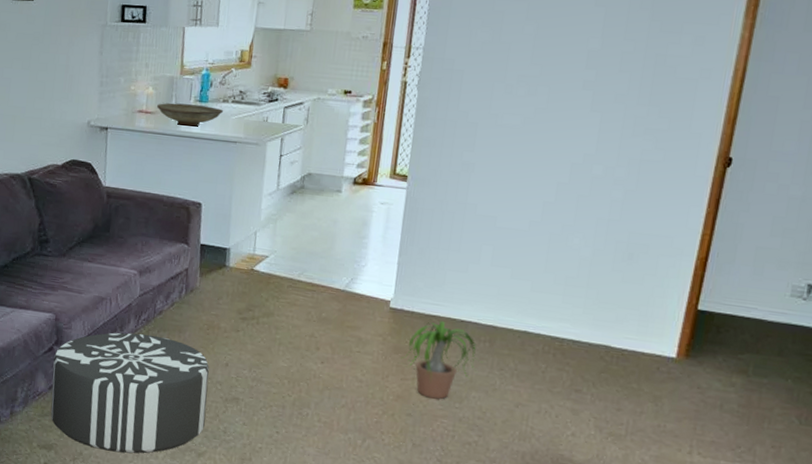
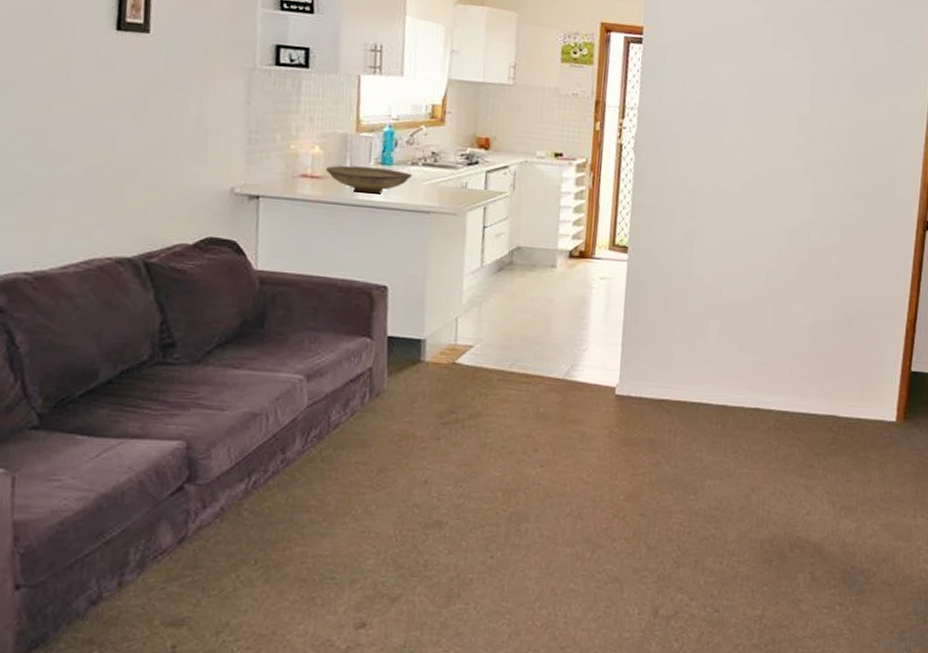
pouf: present [51,332,209,453] -> none [181,455,403,614]
potted plant: present [401,320,483,400] -> none [630,404,717,493]

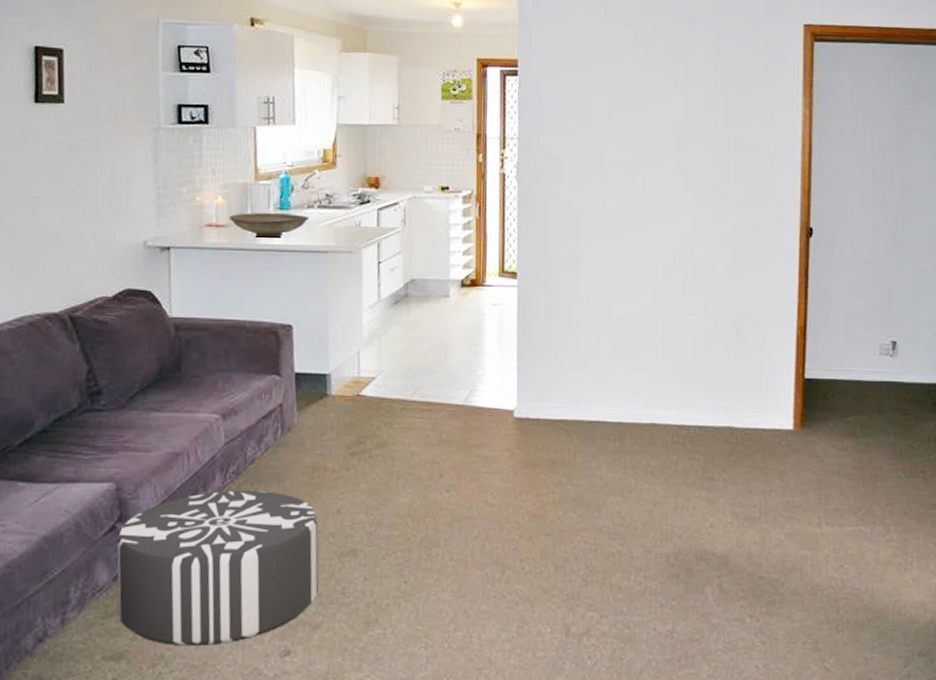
pouf: none [181,455,403,614] -> present [116,490,319,646]

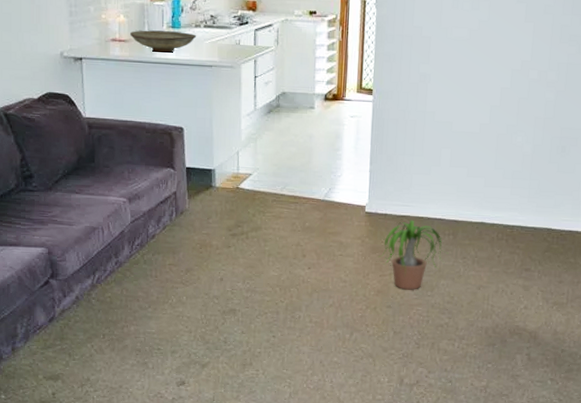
pouf: present [116,490,319,646] -> none [50,259,206,374]
potted plant: none [532,424,616,512] -> present [378,219,449,290]

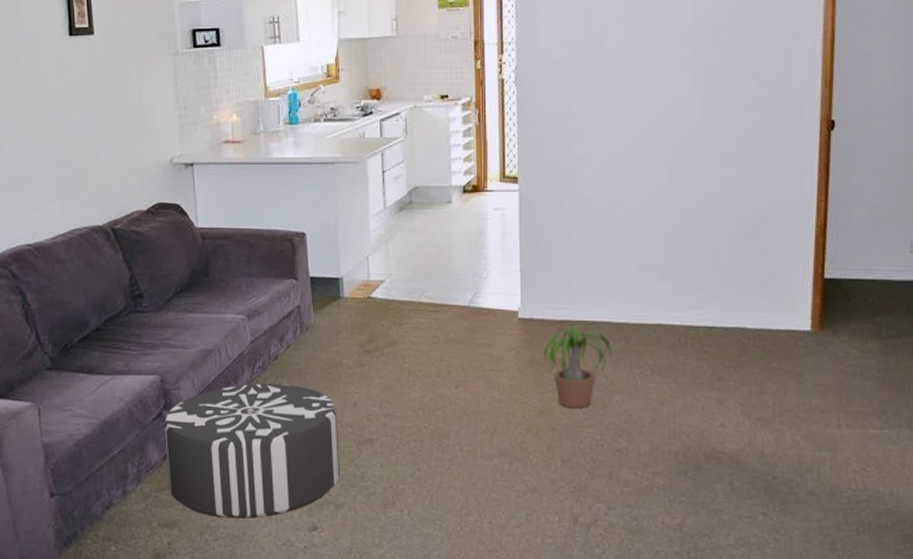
pouf: none [50,259,206,374] -> present [163,383,340,519]
decorative bowl: present [130,30,197,53] -> none [244,128,317,152]

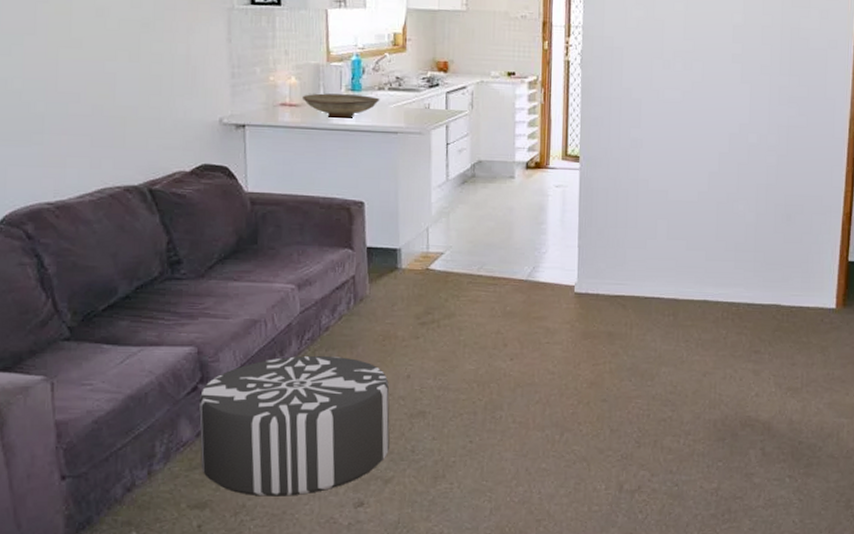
decorative bowl: none [244,128,317,152] -> present [303,93,380,118]
potted plant: present [537,324,622,409] -> none [590,299,669,380]

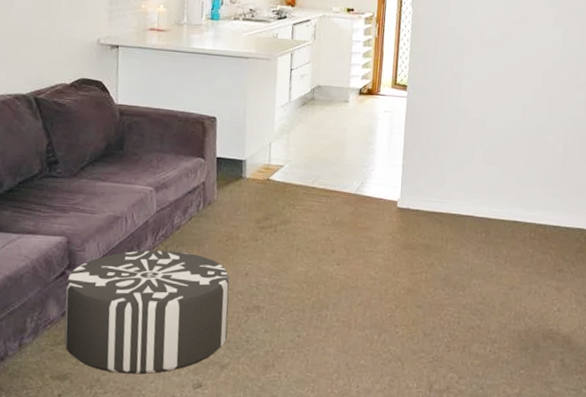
decorative bowl: present [303,93,380,118] -> none [169,20,235,44]

